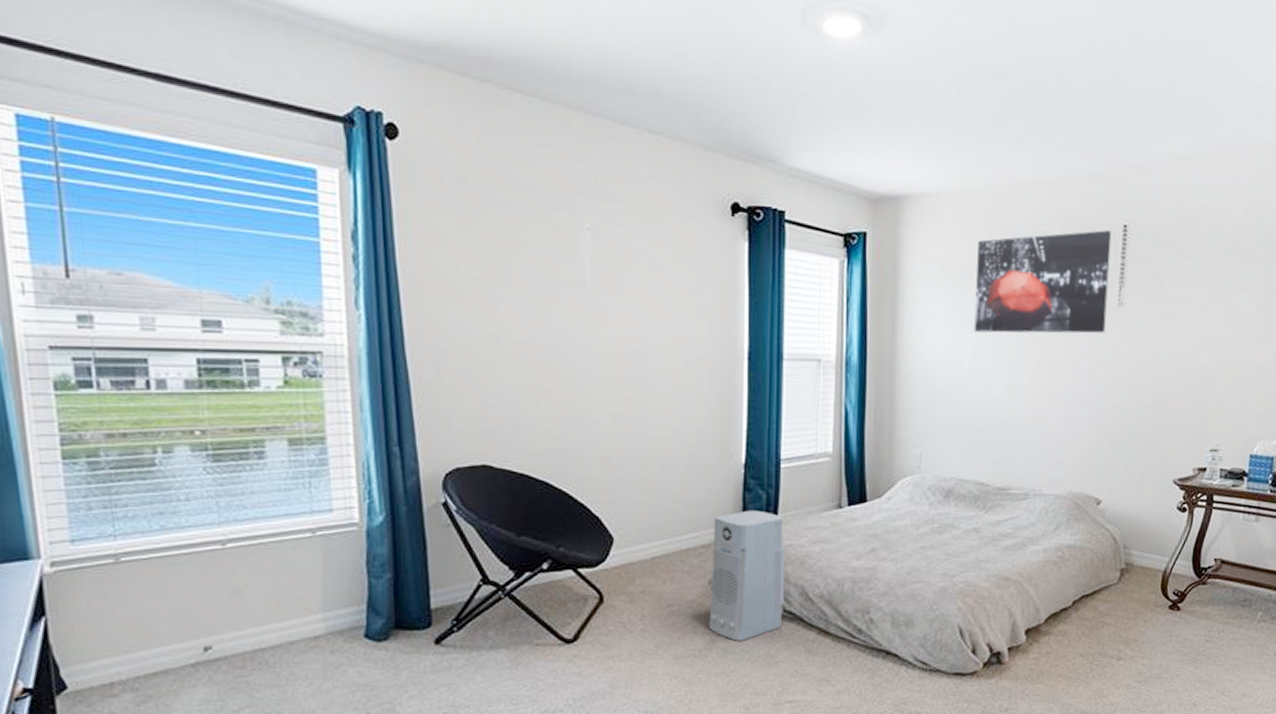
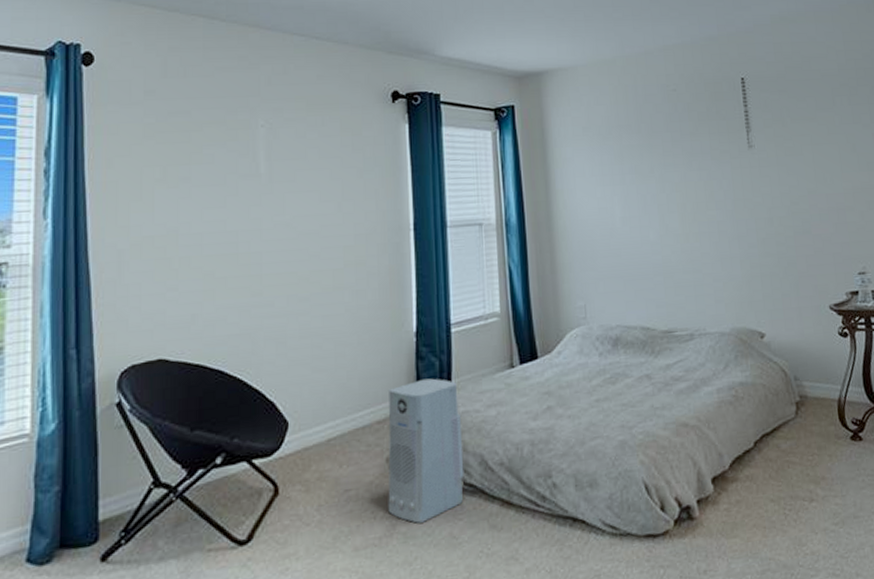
wall art: present [974,230,1112,334] -> none [615,84,741,184]

